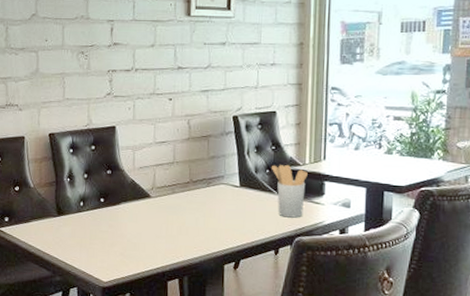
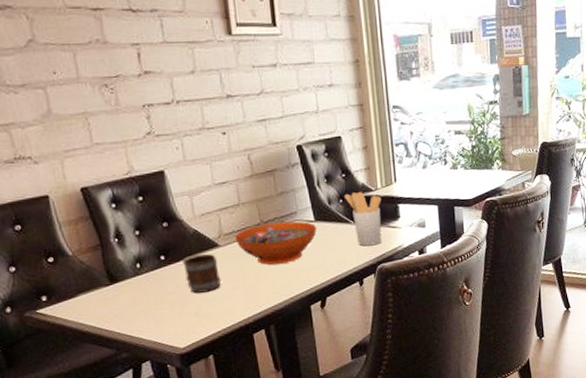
mug: none [118,201,147,236] -> present [182,253,221,293]
decorative bowl: none [165,183,240,222] -> present [234,221,317,265]

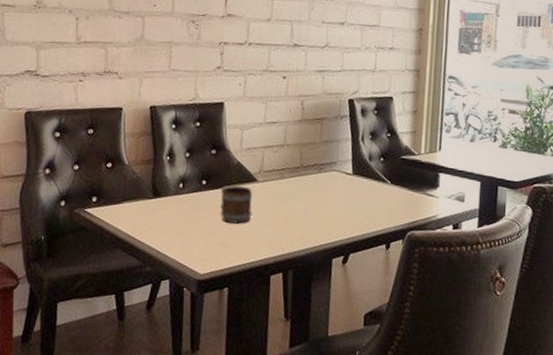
decorative bowl: present [234,221,317,265] -> none [273,168,353,211]
utensil holder: present [343,192,382,247] -> none [385,153,423,211]

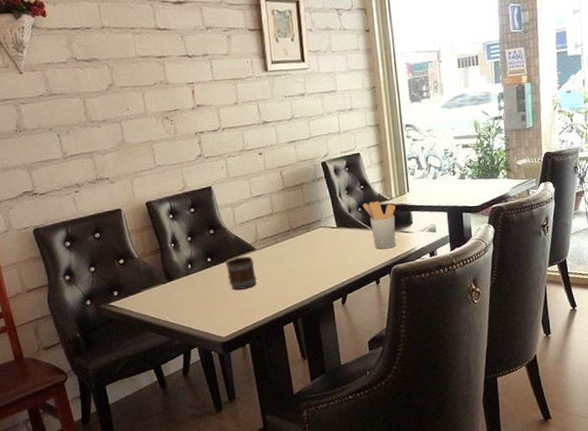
utensil holder: none [385,153,423,211] -> present [362,201,396,250]

